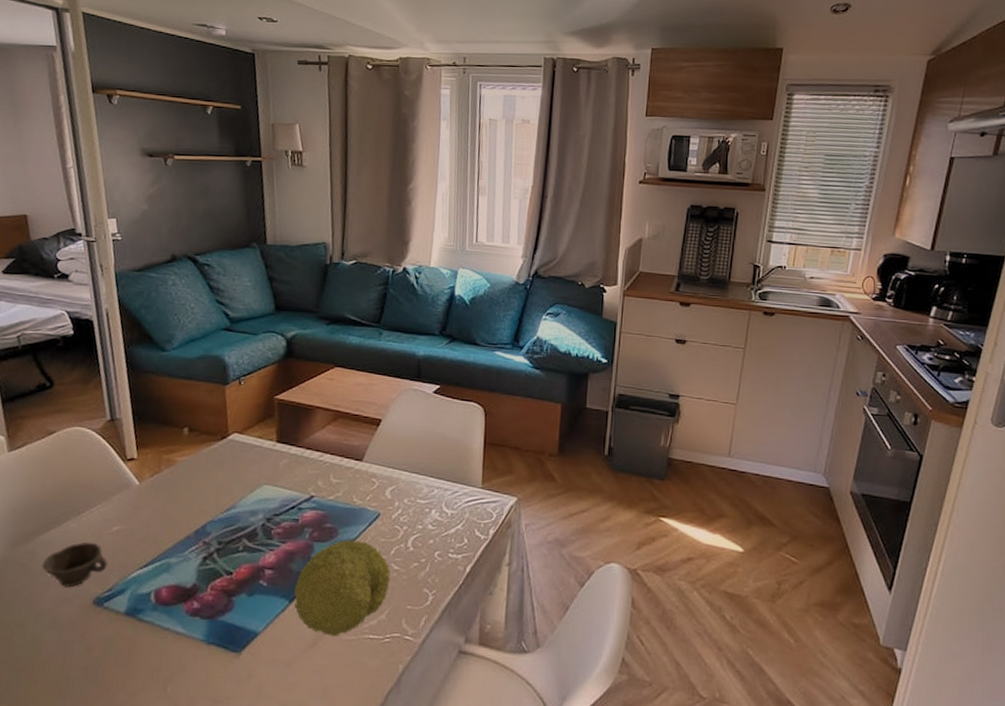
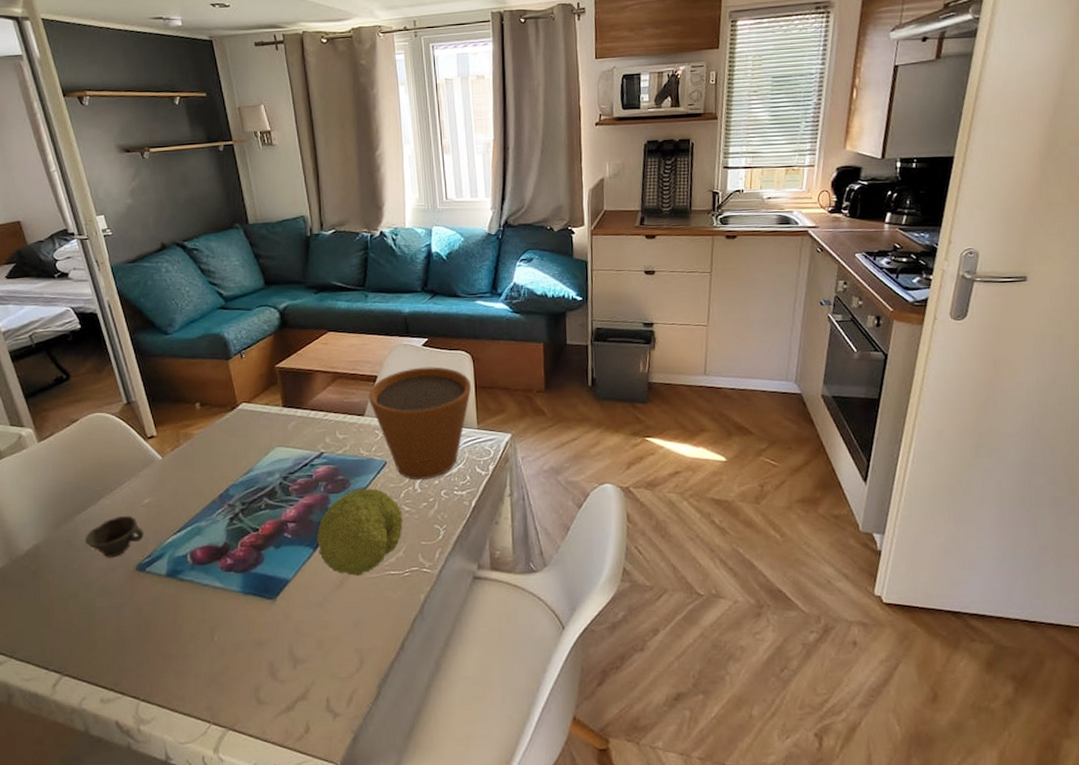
flower pot: none [369,415,481,538] -> present [368,367,472,480]

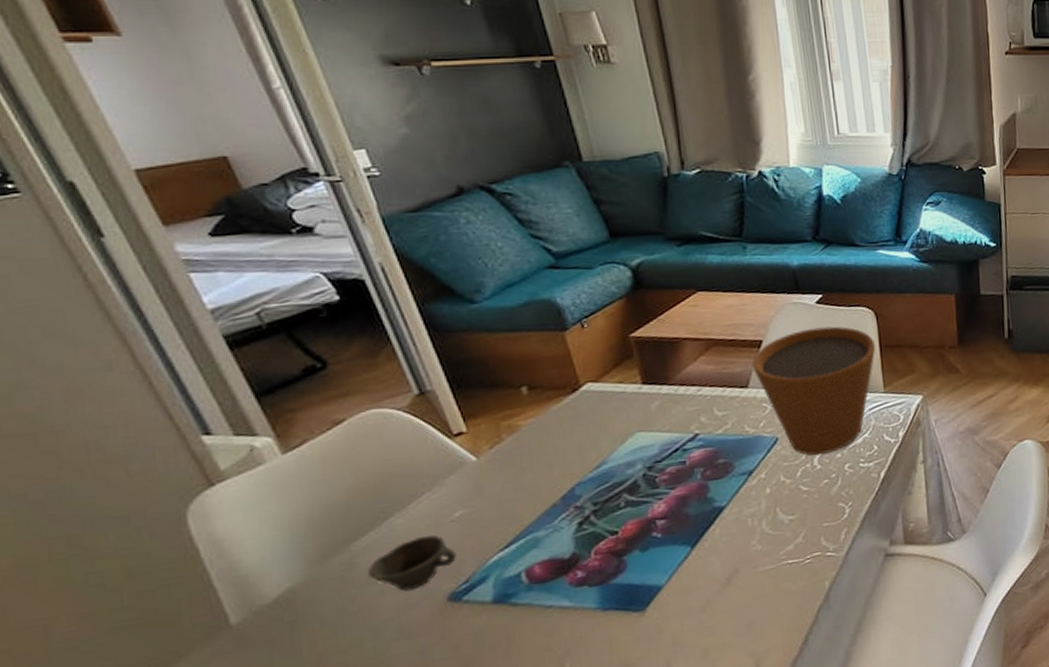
fruit: present [316,488,403,576] -> none [694,469,801,571]

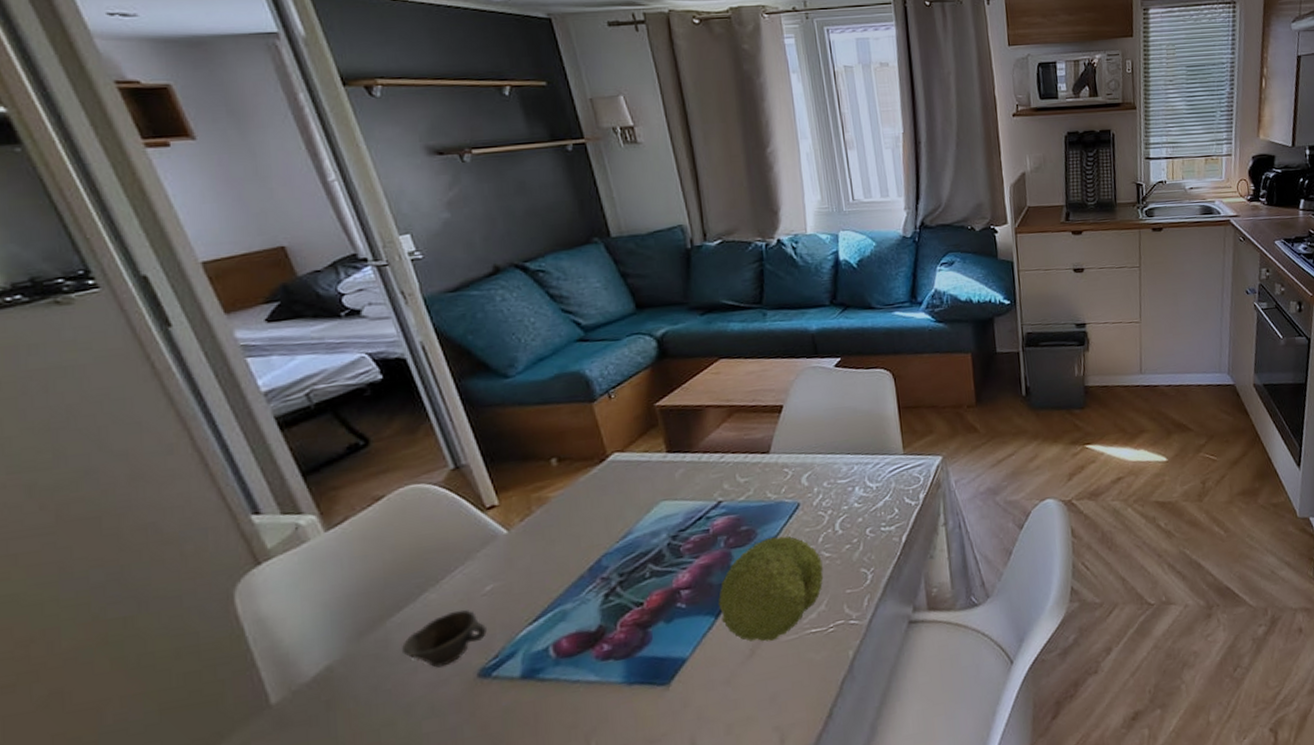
fruit: none [694,469,801,571] -> present [717,535,824,642]
flower pot: present [752,326,876,456] -> none [773,389,895,521]

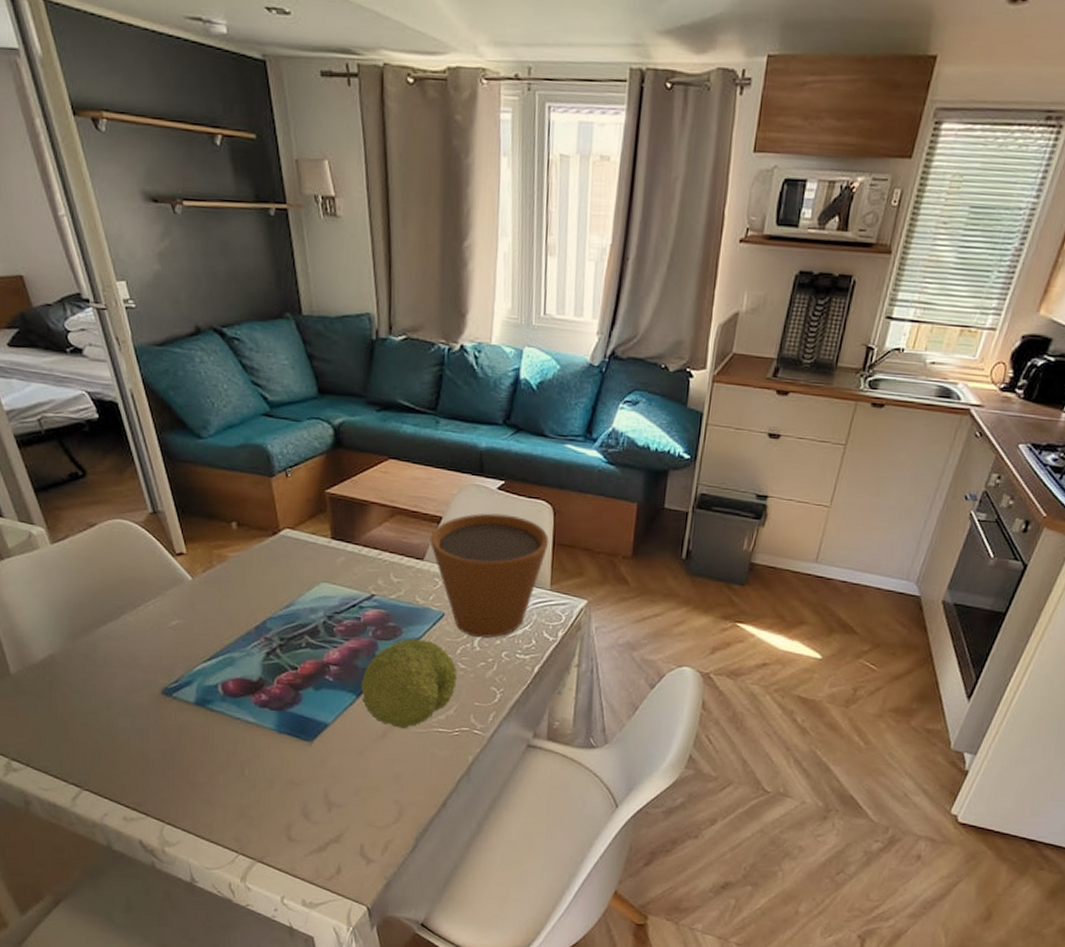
cup: present [402,609,487,668] -> none [106,635,170,678]
flower pot: none [773,389,895,521] -> present [430,513,550,638]

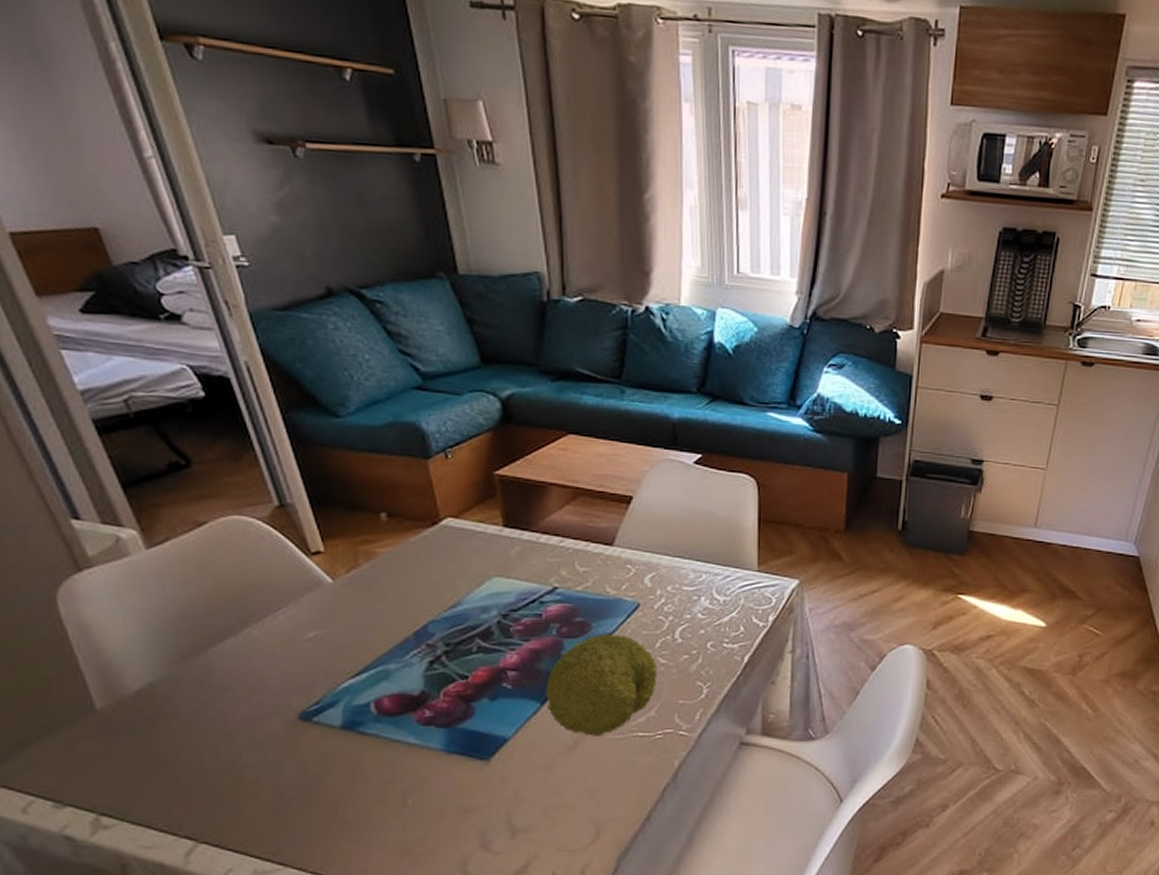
flower pot: present [430,513,550,638] -> none [619,490,754,628]

